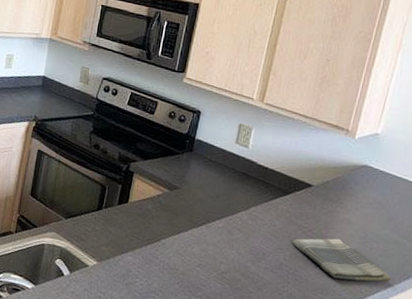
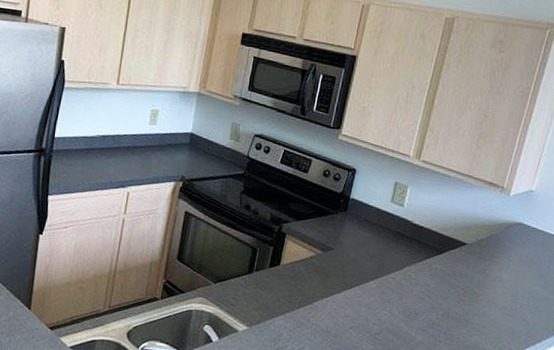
dish towel: present [292,238,392,282] -> none [445,296,540,338]

